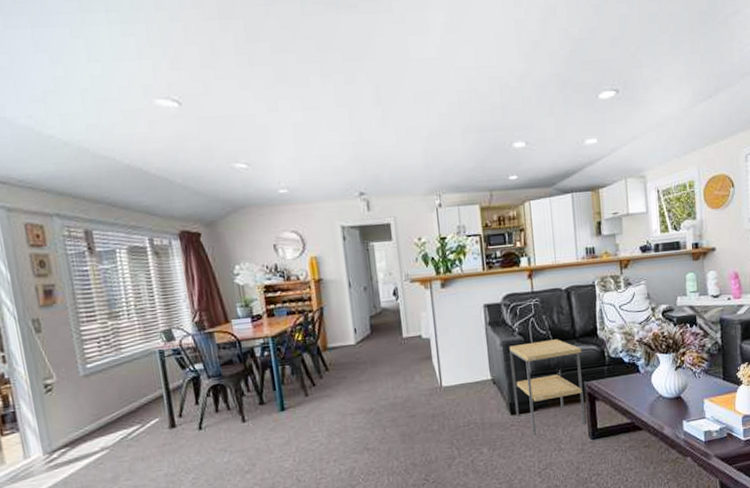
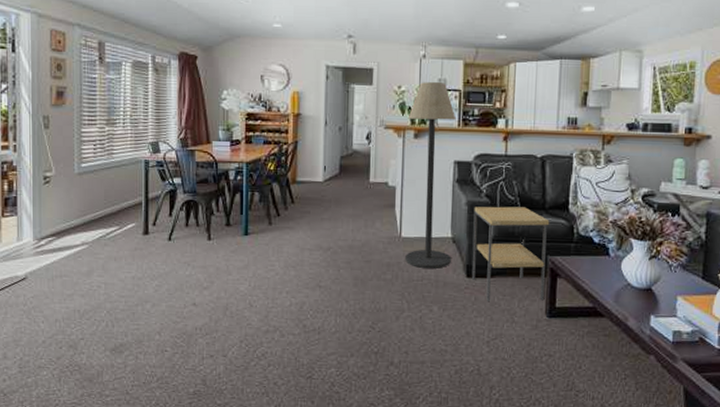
floor lamp: none [432,229,494,414] -> present [405,82,457,269]

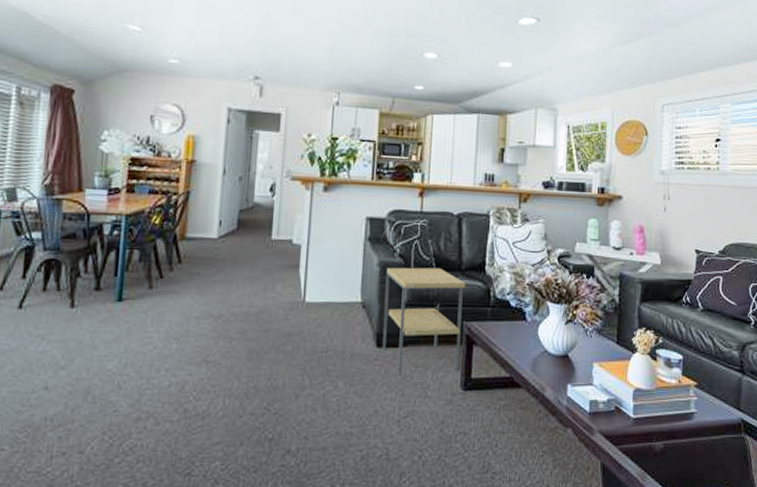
floor lamp: present [405,82,457,269] -> none [309,131,370,338]

